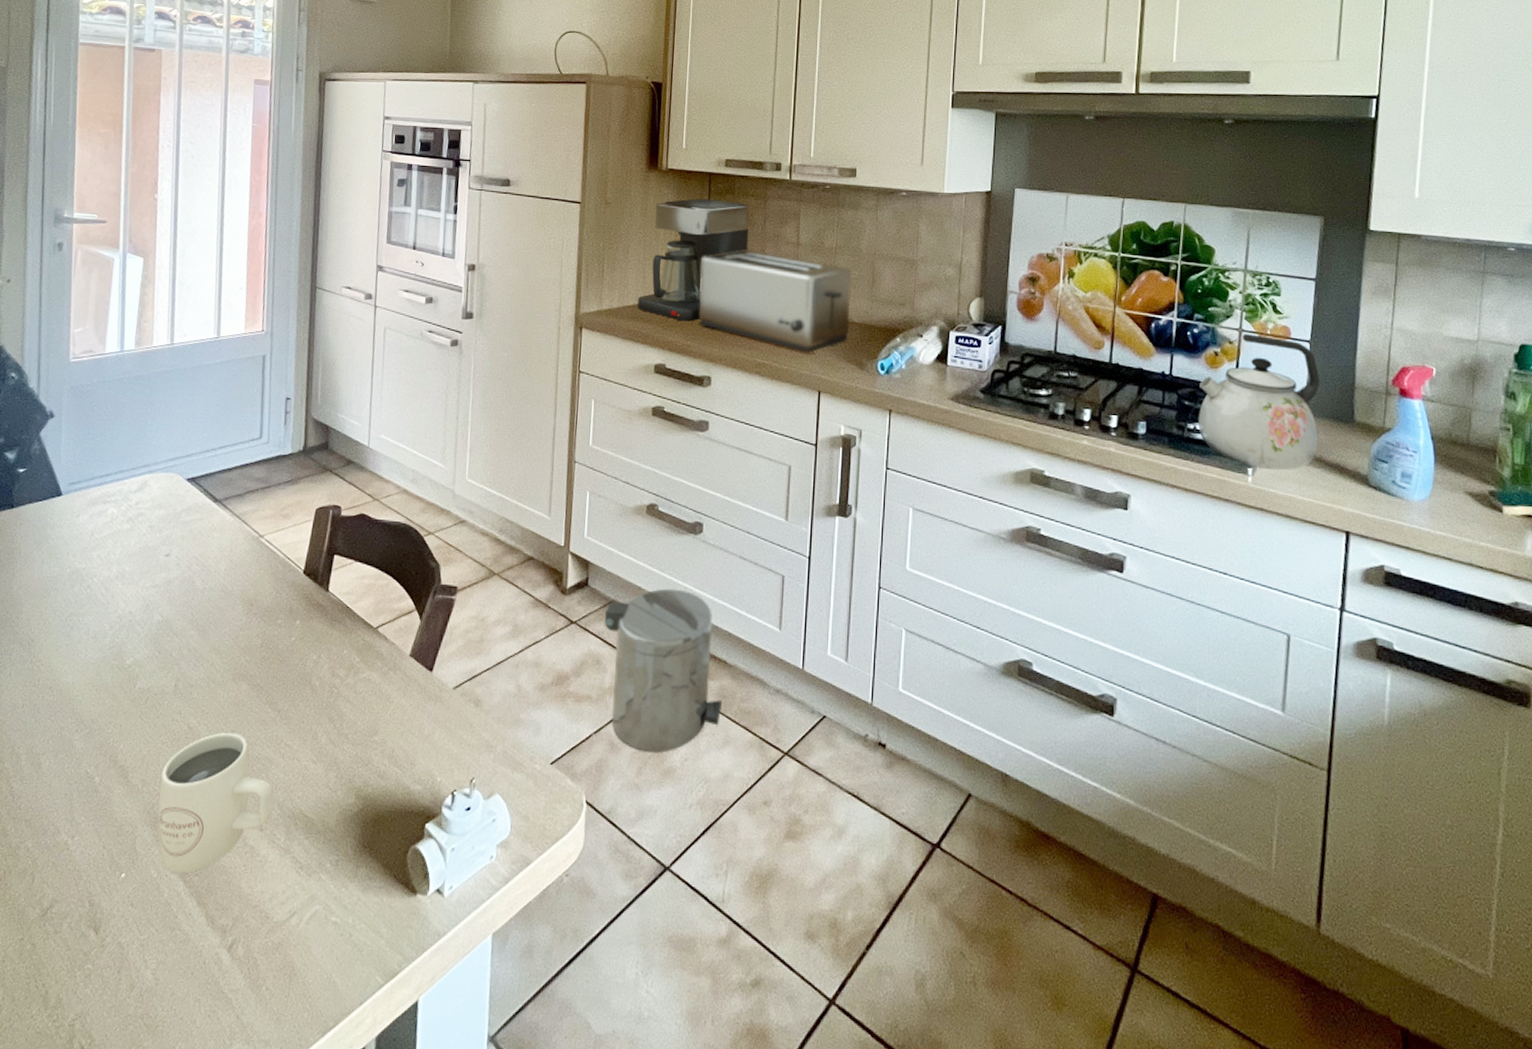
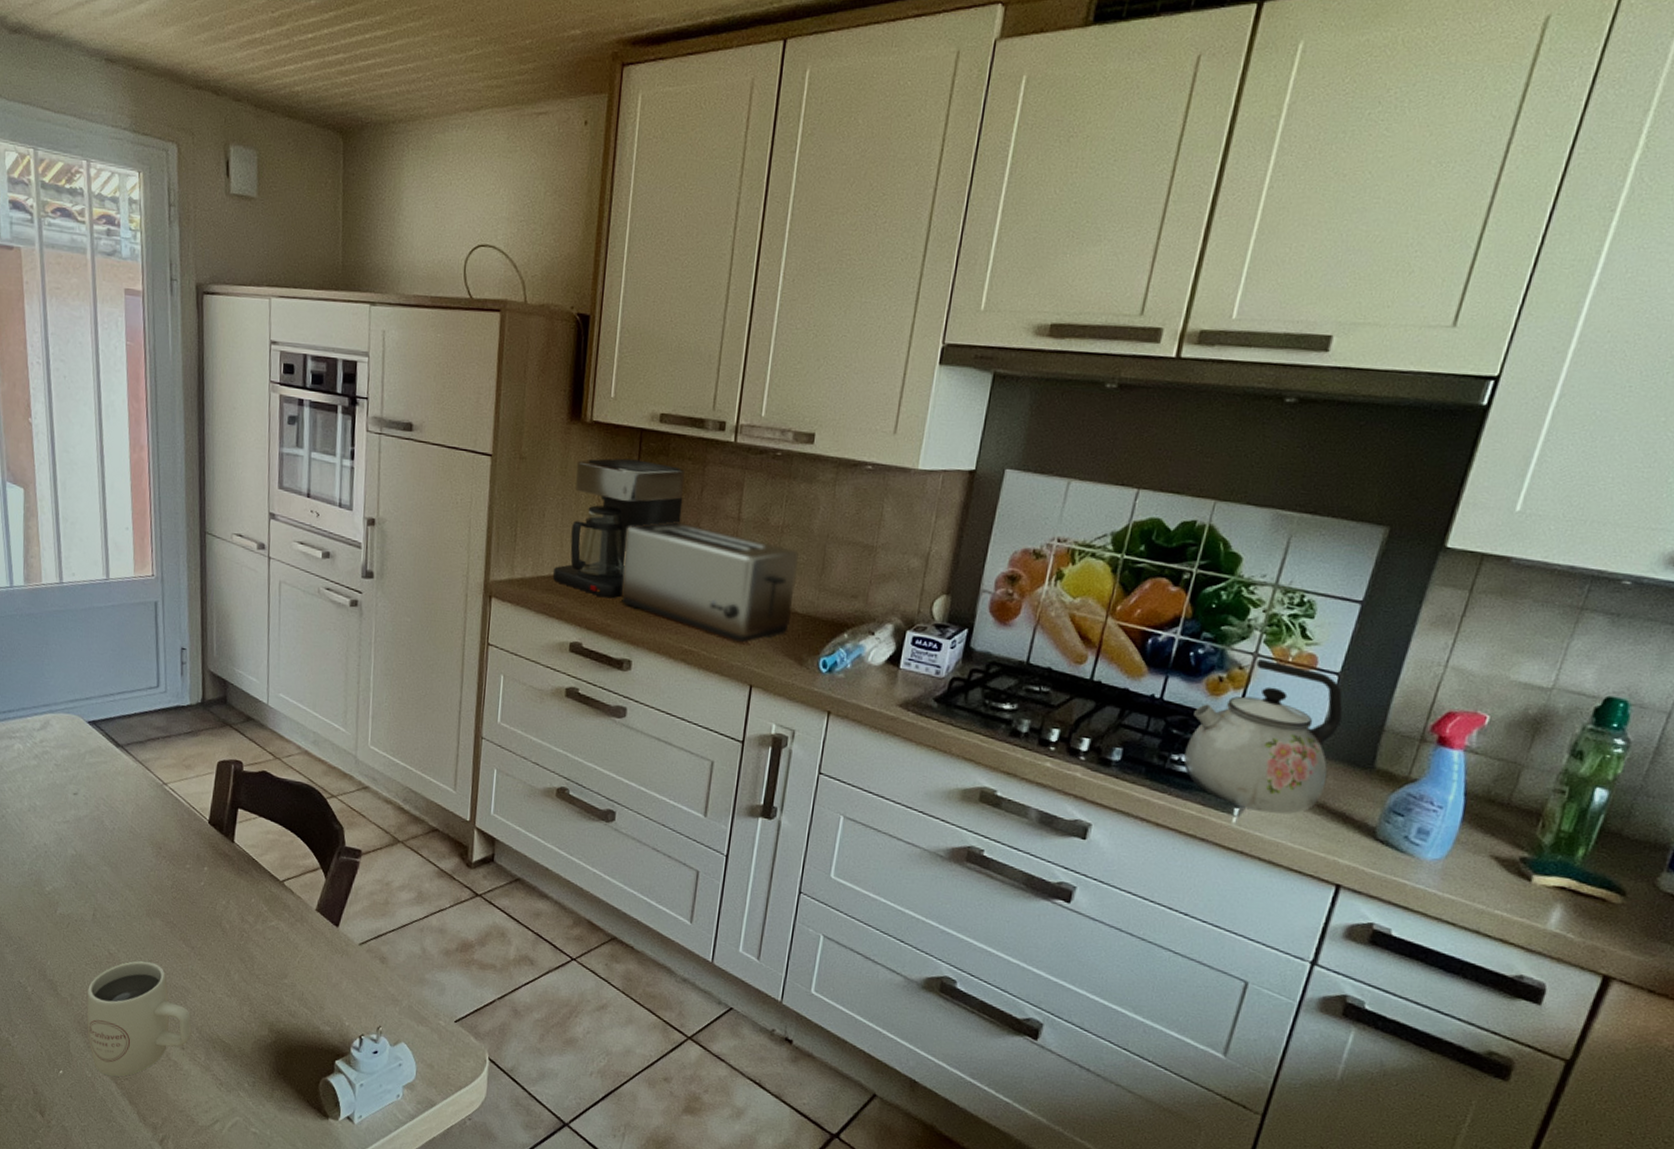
trash can: present [604,588,722,753] -> none [510,871,627,1023]

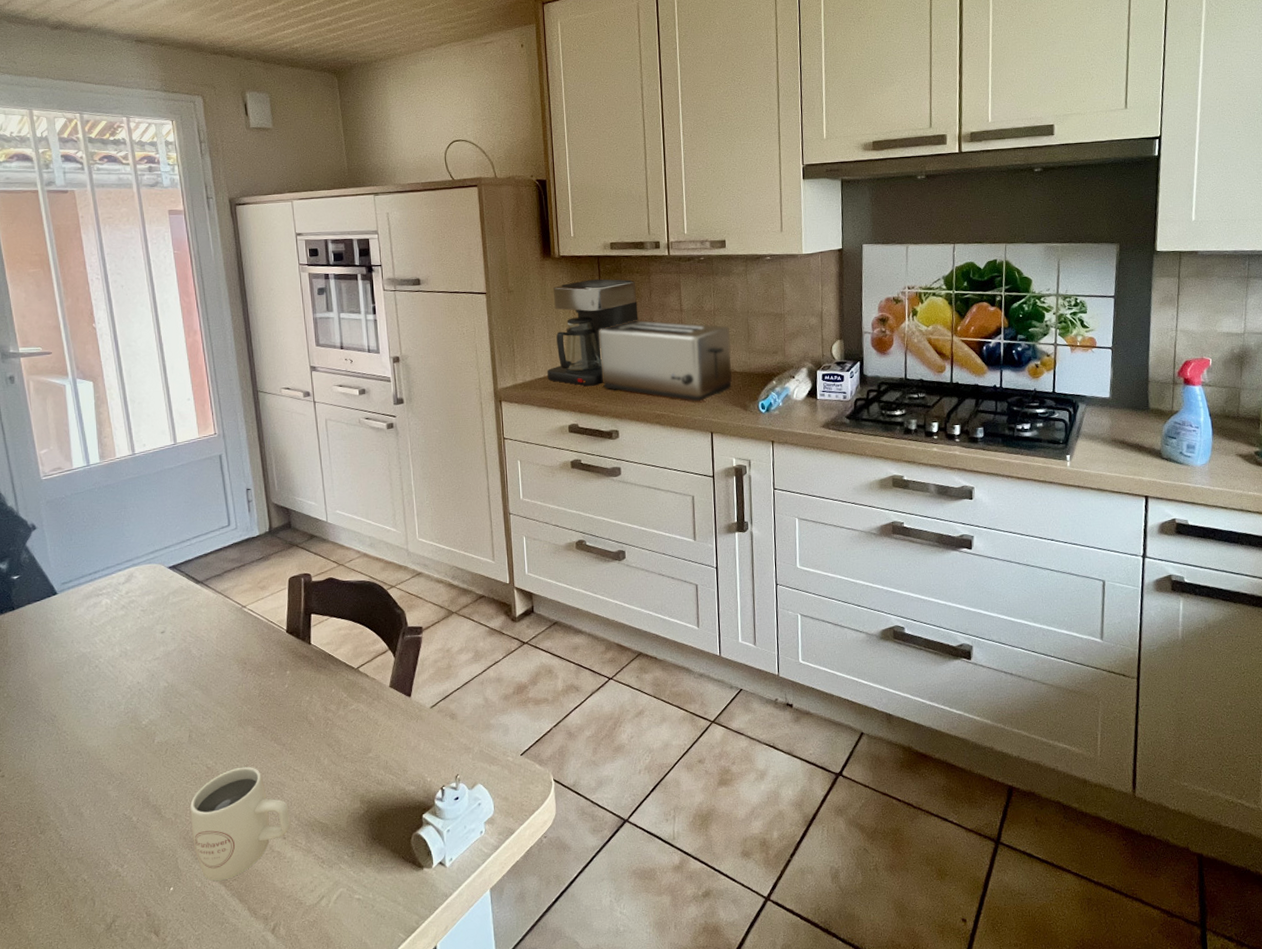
kettle: present [1183,659,1343,815] -> none [1025,347,1122,455]

